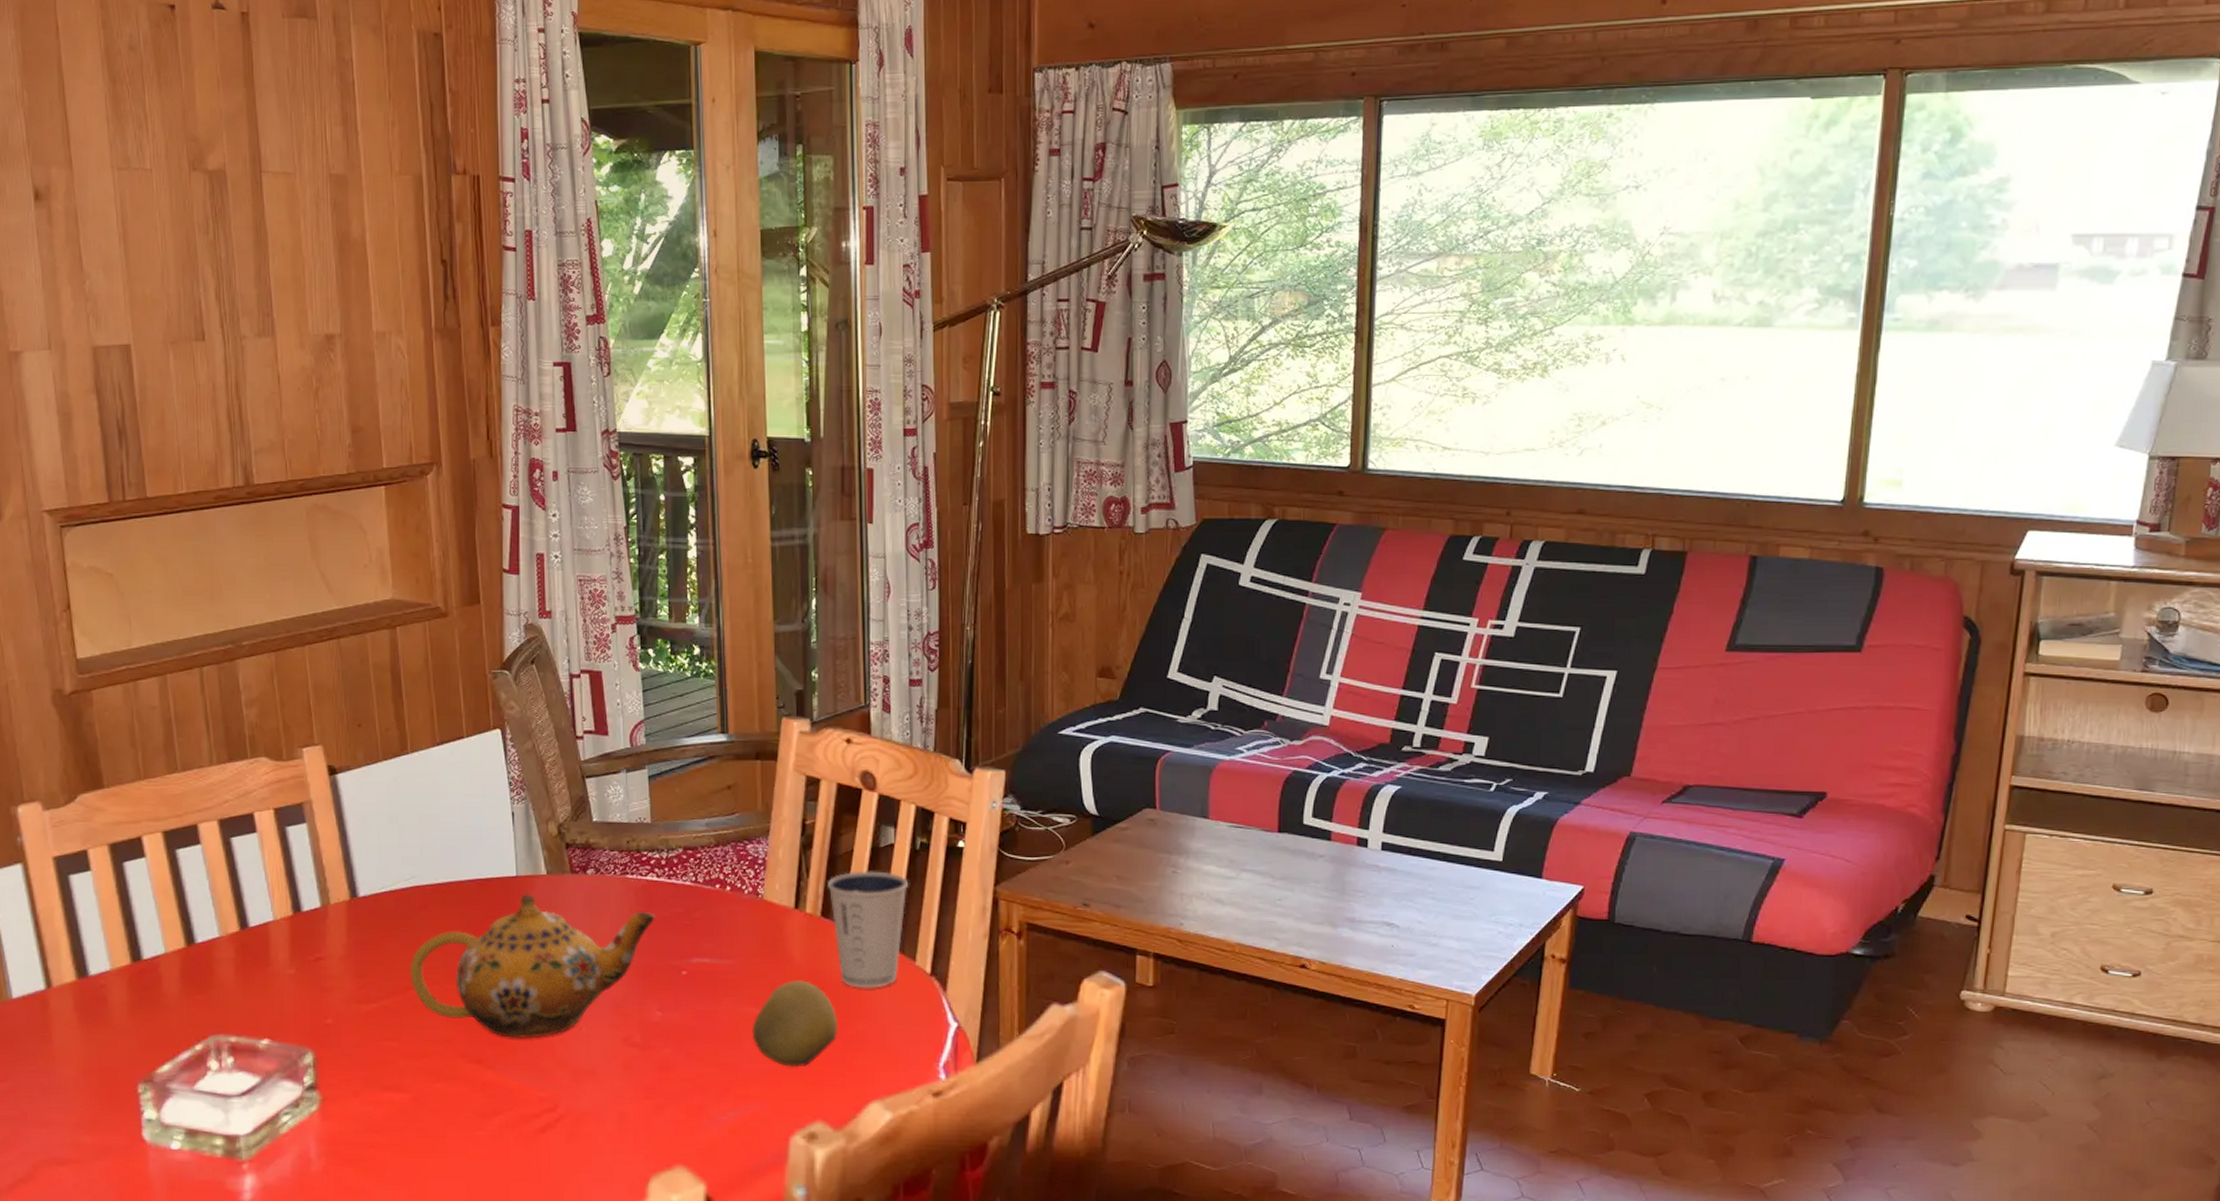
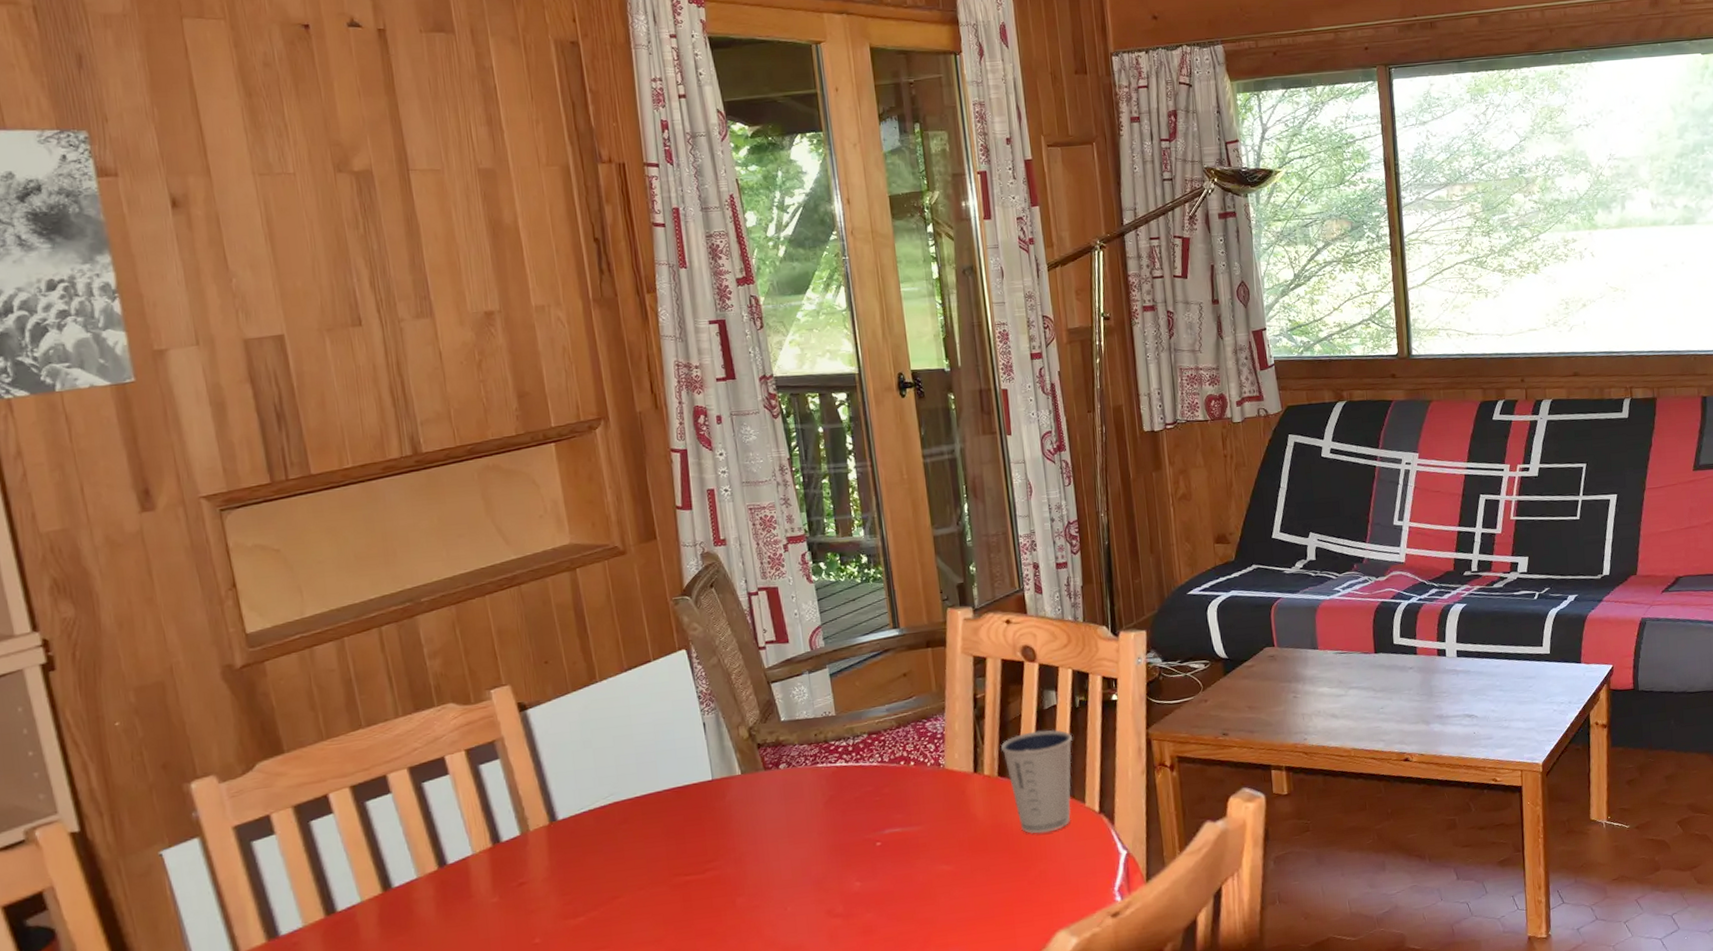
teapot: present [409,893,655,1038] -> none [614,793,847,928]
fruit: present [752,979,837,1067] -> none [945,834,1023,913]

